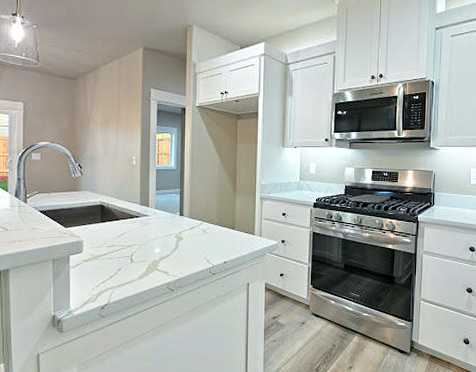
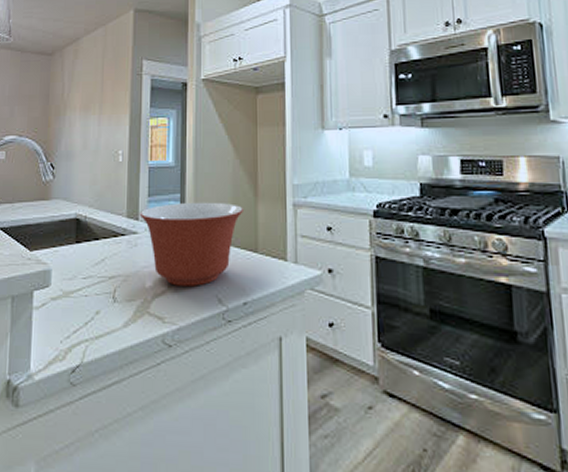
mixing bowl: none [149,195,225,252] -> present [139,202,243,286]

